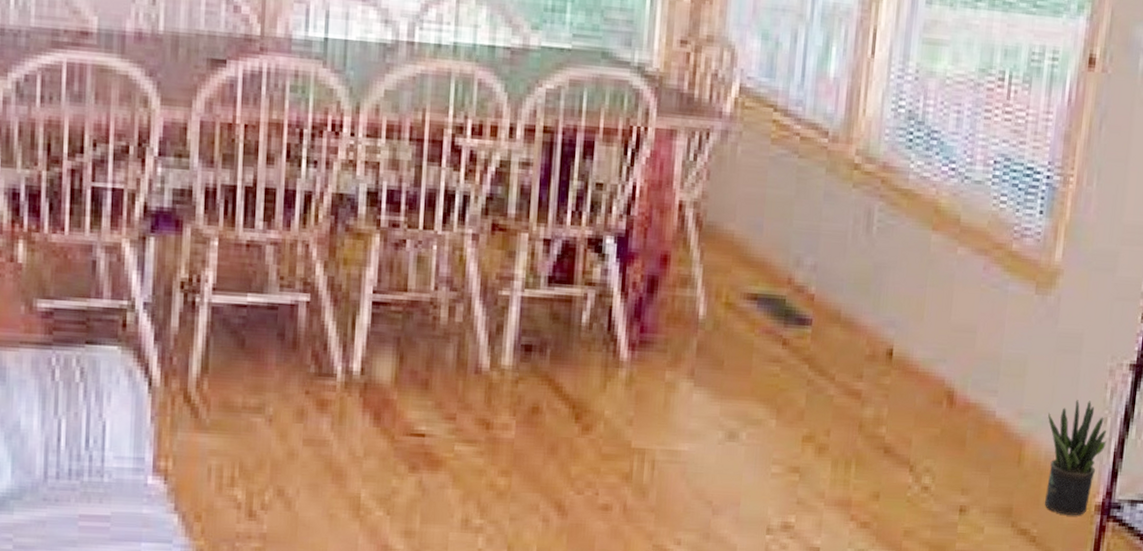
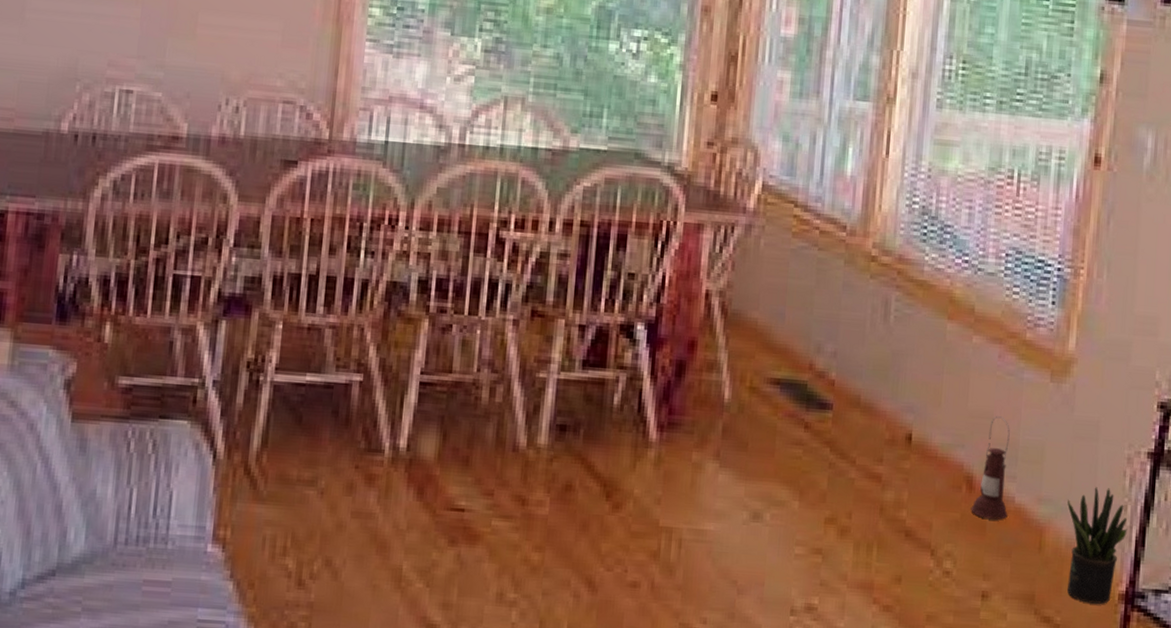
lantern: none [951,329,993,434] -> present [971,416,1010,520]

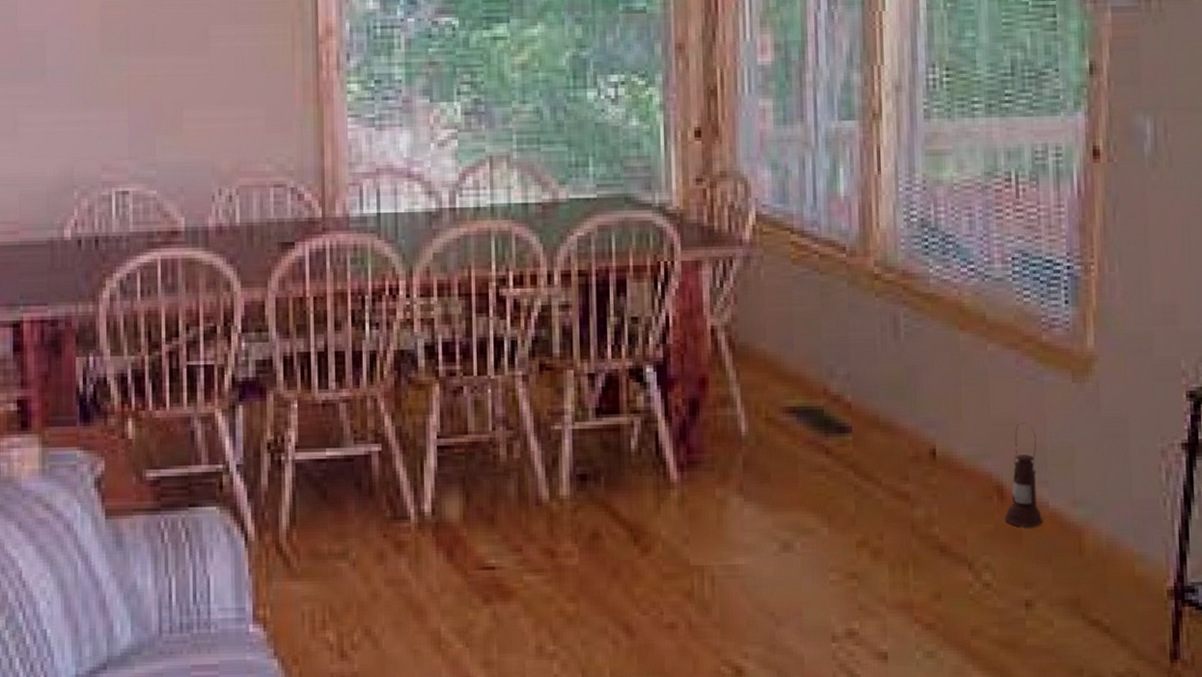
potted plant: present [1067,487,1128,604] -> none [1104,483,1170,602]

